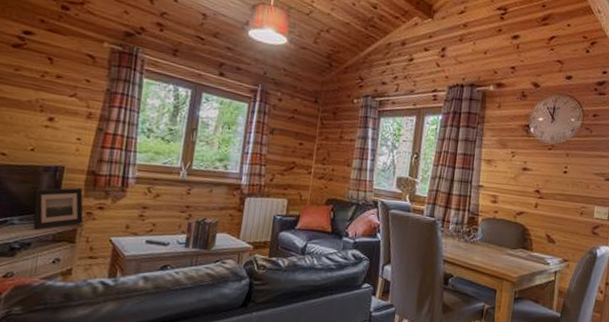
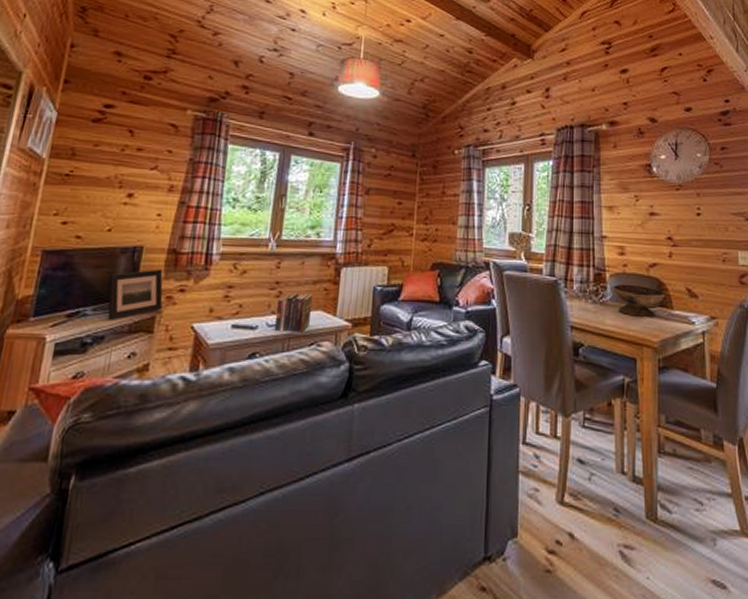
decorative bowl: none [482,227,528,257] -> present [612,284,666,317]

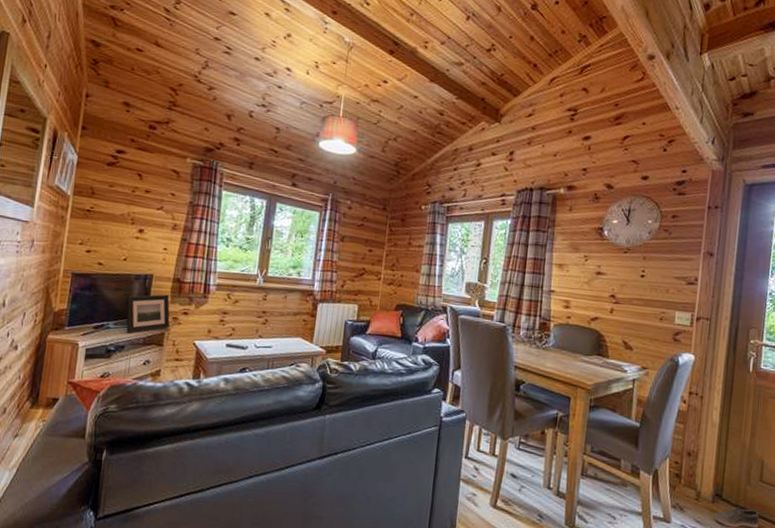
books: present [274,292,313,333] -> none [261,321,294,355]
decorative bowl: present [612,284,666,317] -> none [555,333,604,363]

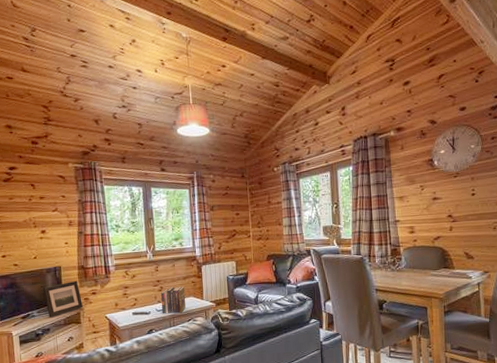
books: none [261,321,294,355] -> present [160,286,186,314]

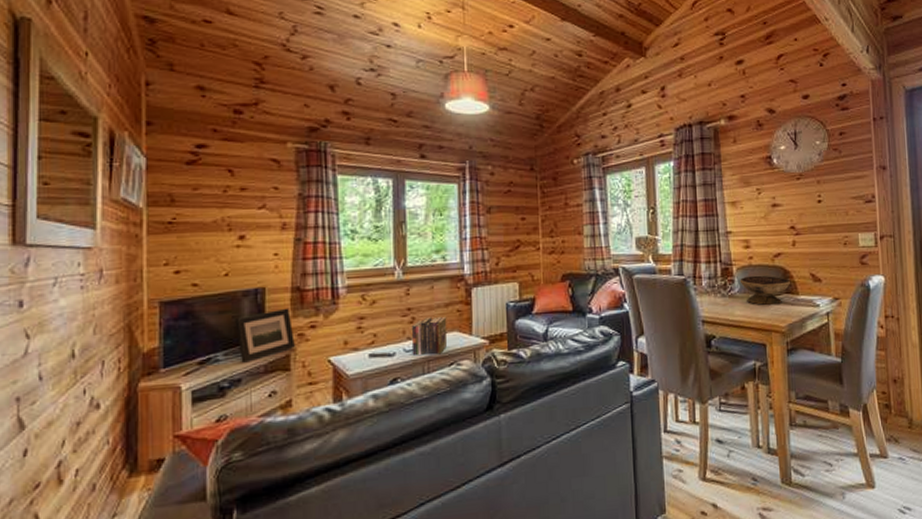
decorative bowl: none [406,254,448,277] -> present [739,275,791,305]

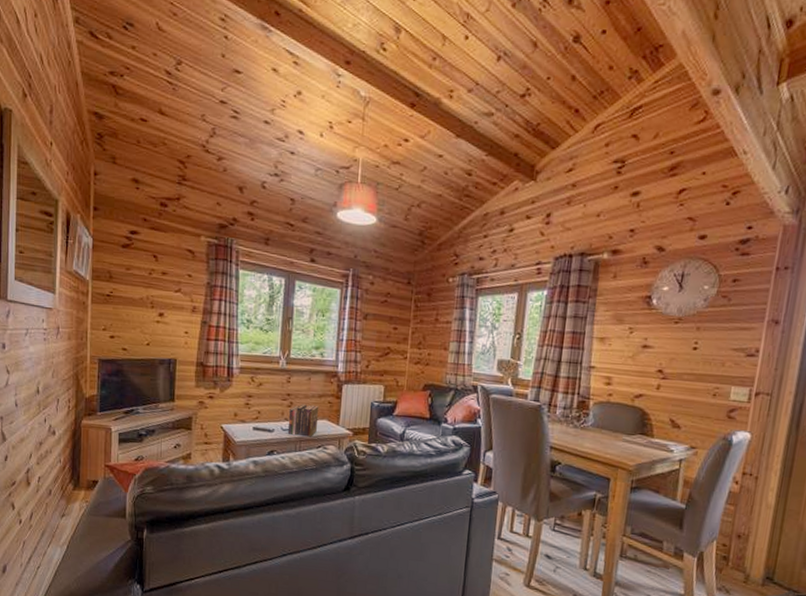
picture frame: present [235,308,295,363] -> none [152,378,196,418]
decorative bowl: present [739,275,791,305] -> none [594,412,648,443]

